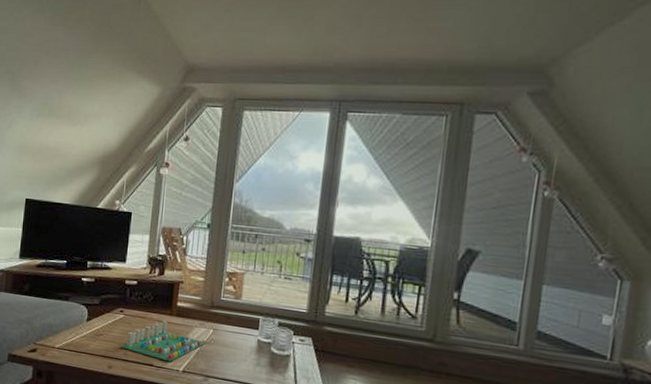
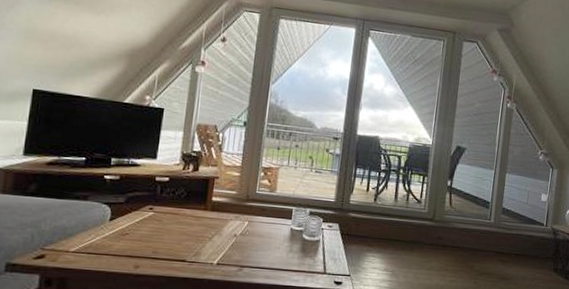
board game: present [120,320,207,362] -> none [149,215,242,256]

